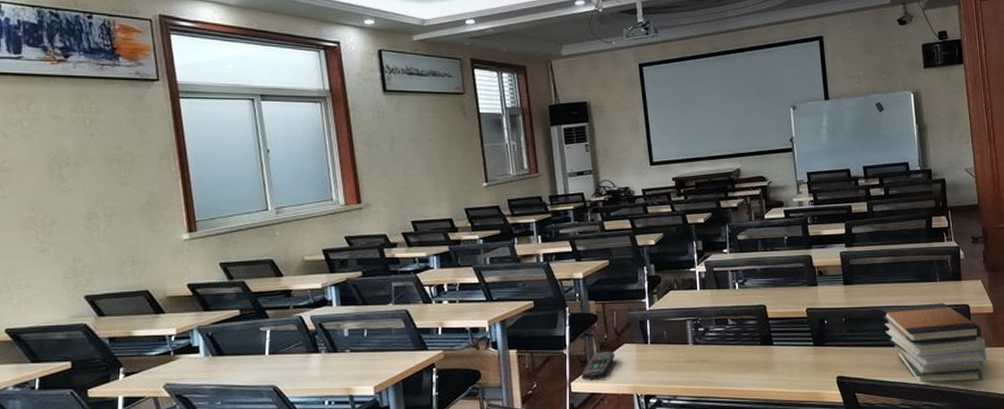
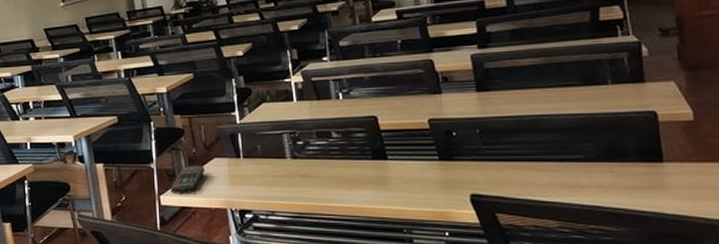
book stack: present [882,303,987,382] -> none [529,110,685,203]

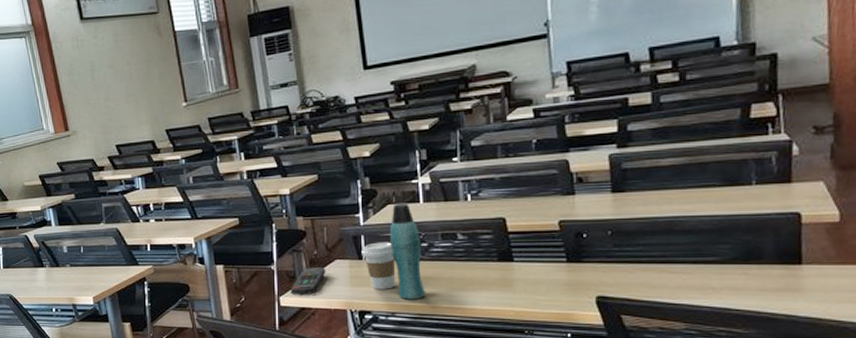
coffee cup: none [239,140,274,188] -> present [361,242,396,289]
bottle: none [266,101,304,198] -> present [390,203,425,300]

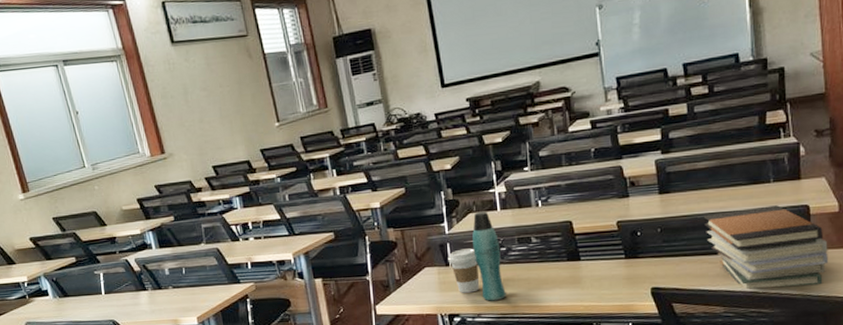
remote control: present [291,268,326,294] -> none [385,275,417,303]
book stack: none [665,211,823,306] -> present [703,205,829,288]

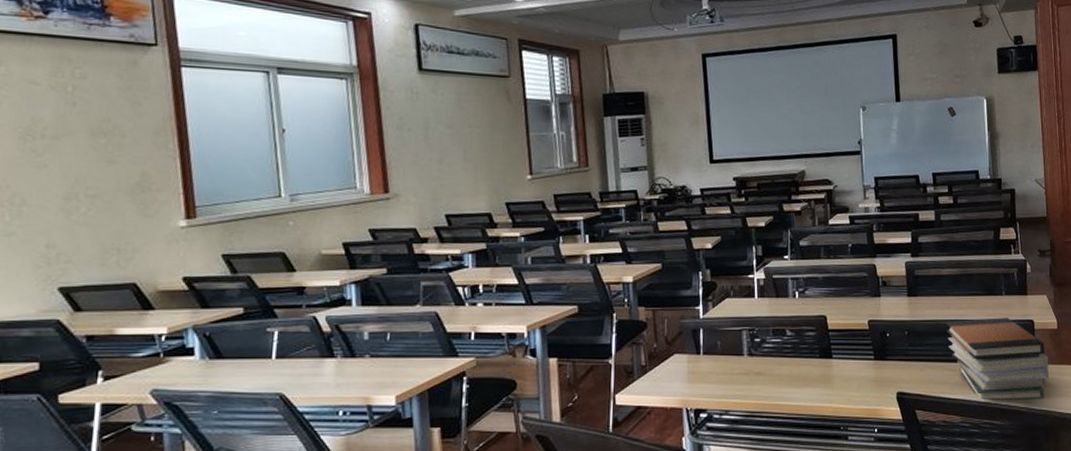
coffee cup: present [448,248,480,293] -> none [700,336,731,386]
bottle: present [472,211,506,301] -> none [727,297,757,397]

